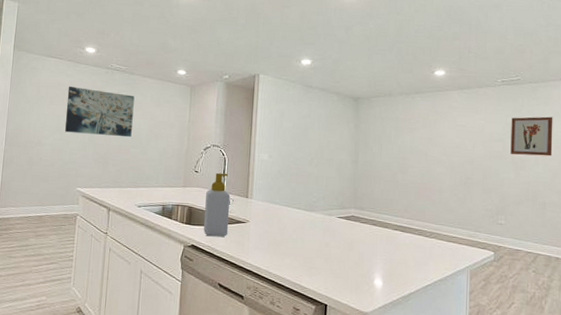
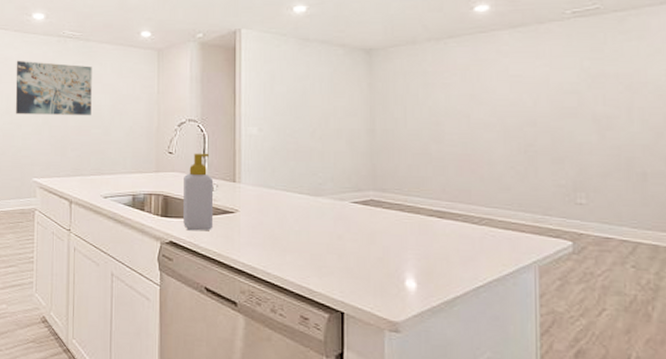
wall art: present [510,116,553,157] -> none [589,55,654,110]

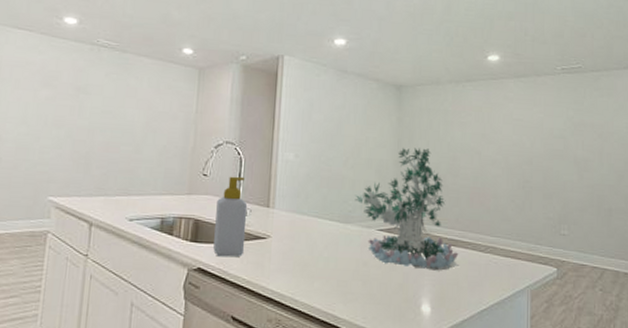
wall art: present [15,60,92,116] -> none [33,65,127,132]
plant: none [325,114,448,245] -> present [354,148,459,271]

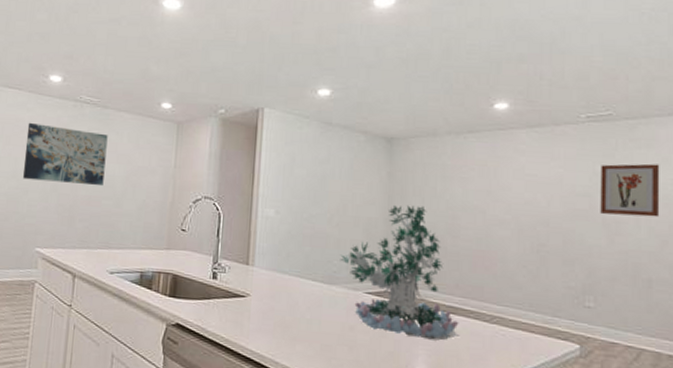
wall art: none [33,65,127,132] -> present [22,122,108,187]
soap bottle: present [213,176,248,257] -> none [192,232,227,314]
wall art: none [572,109,618,156] -> present [600,163,660,218]

